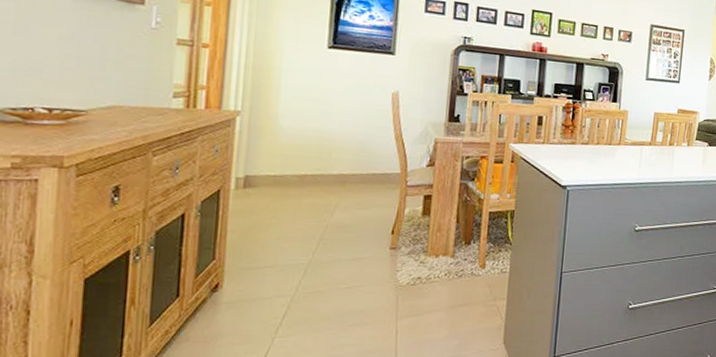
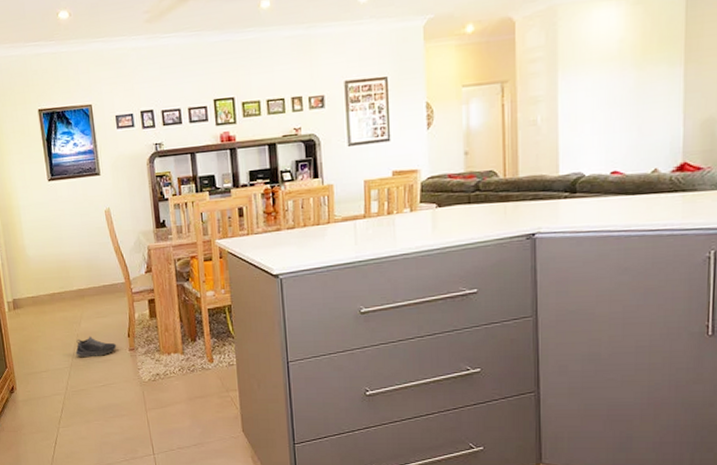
shoe: none [319,228,376,254] -> present [75,336,117,358]

